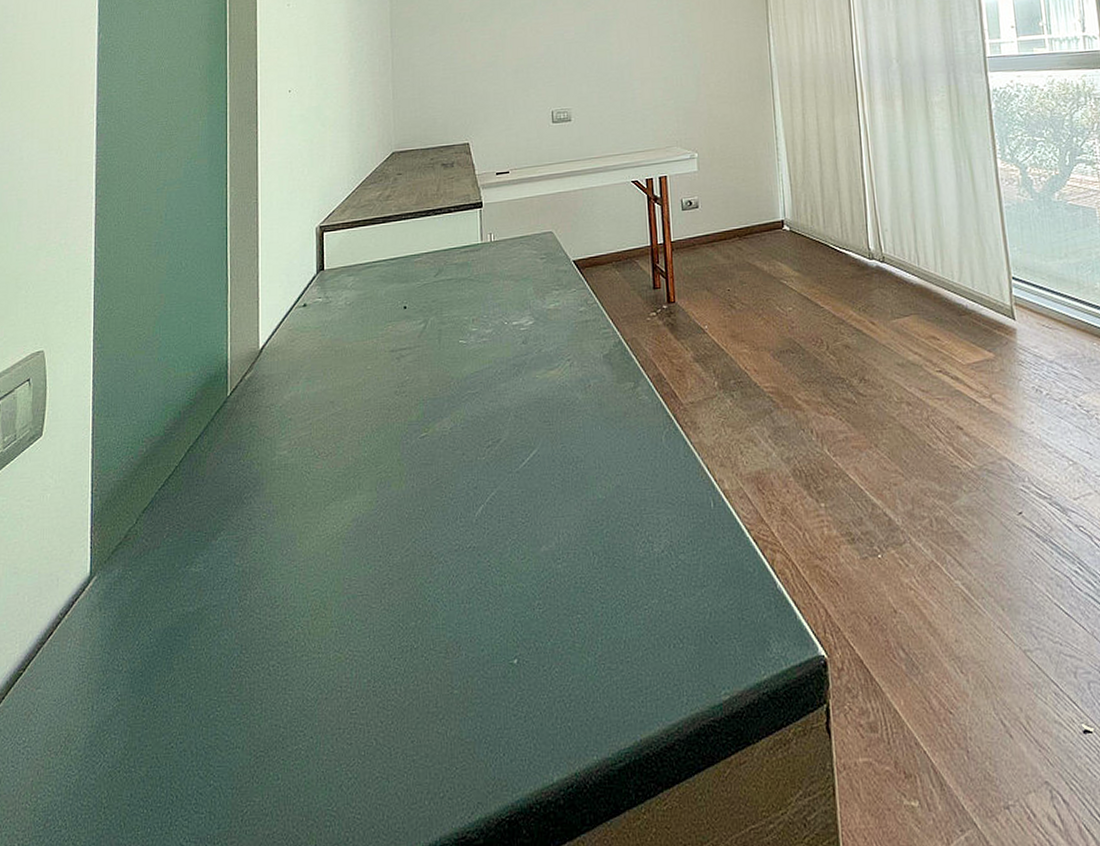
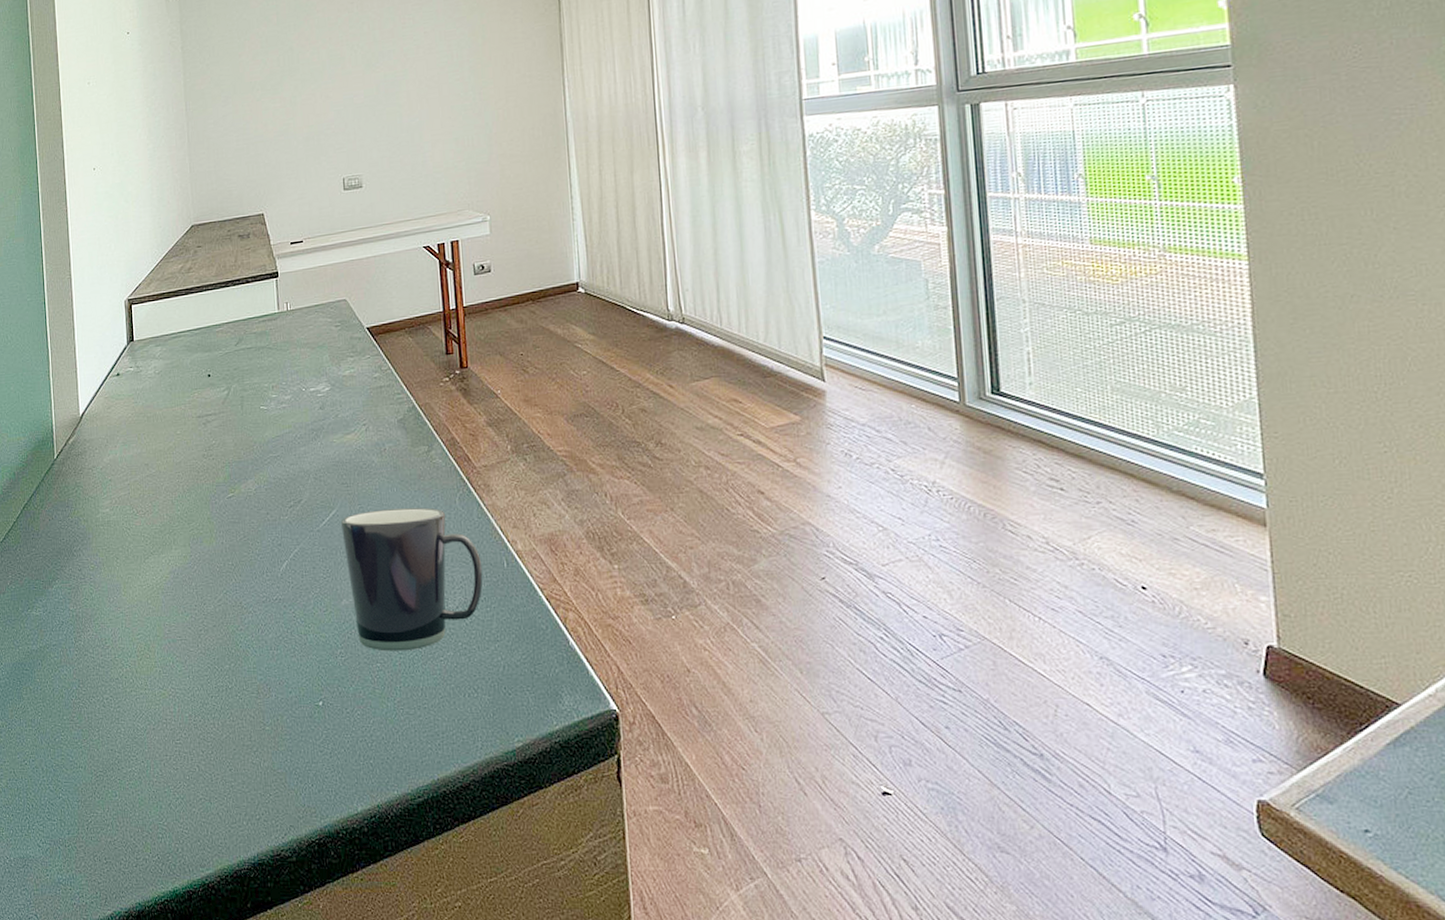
mug: none [541,446,690,601] -> present [340,507,483,651]

